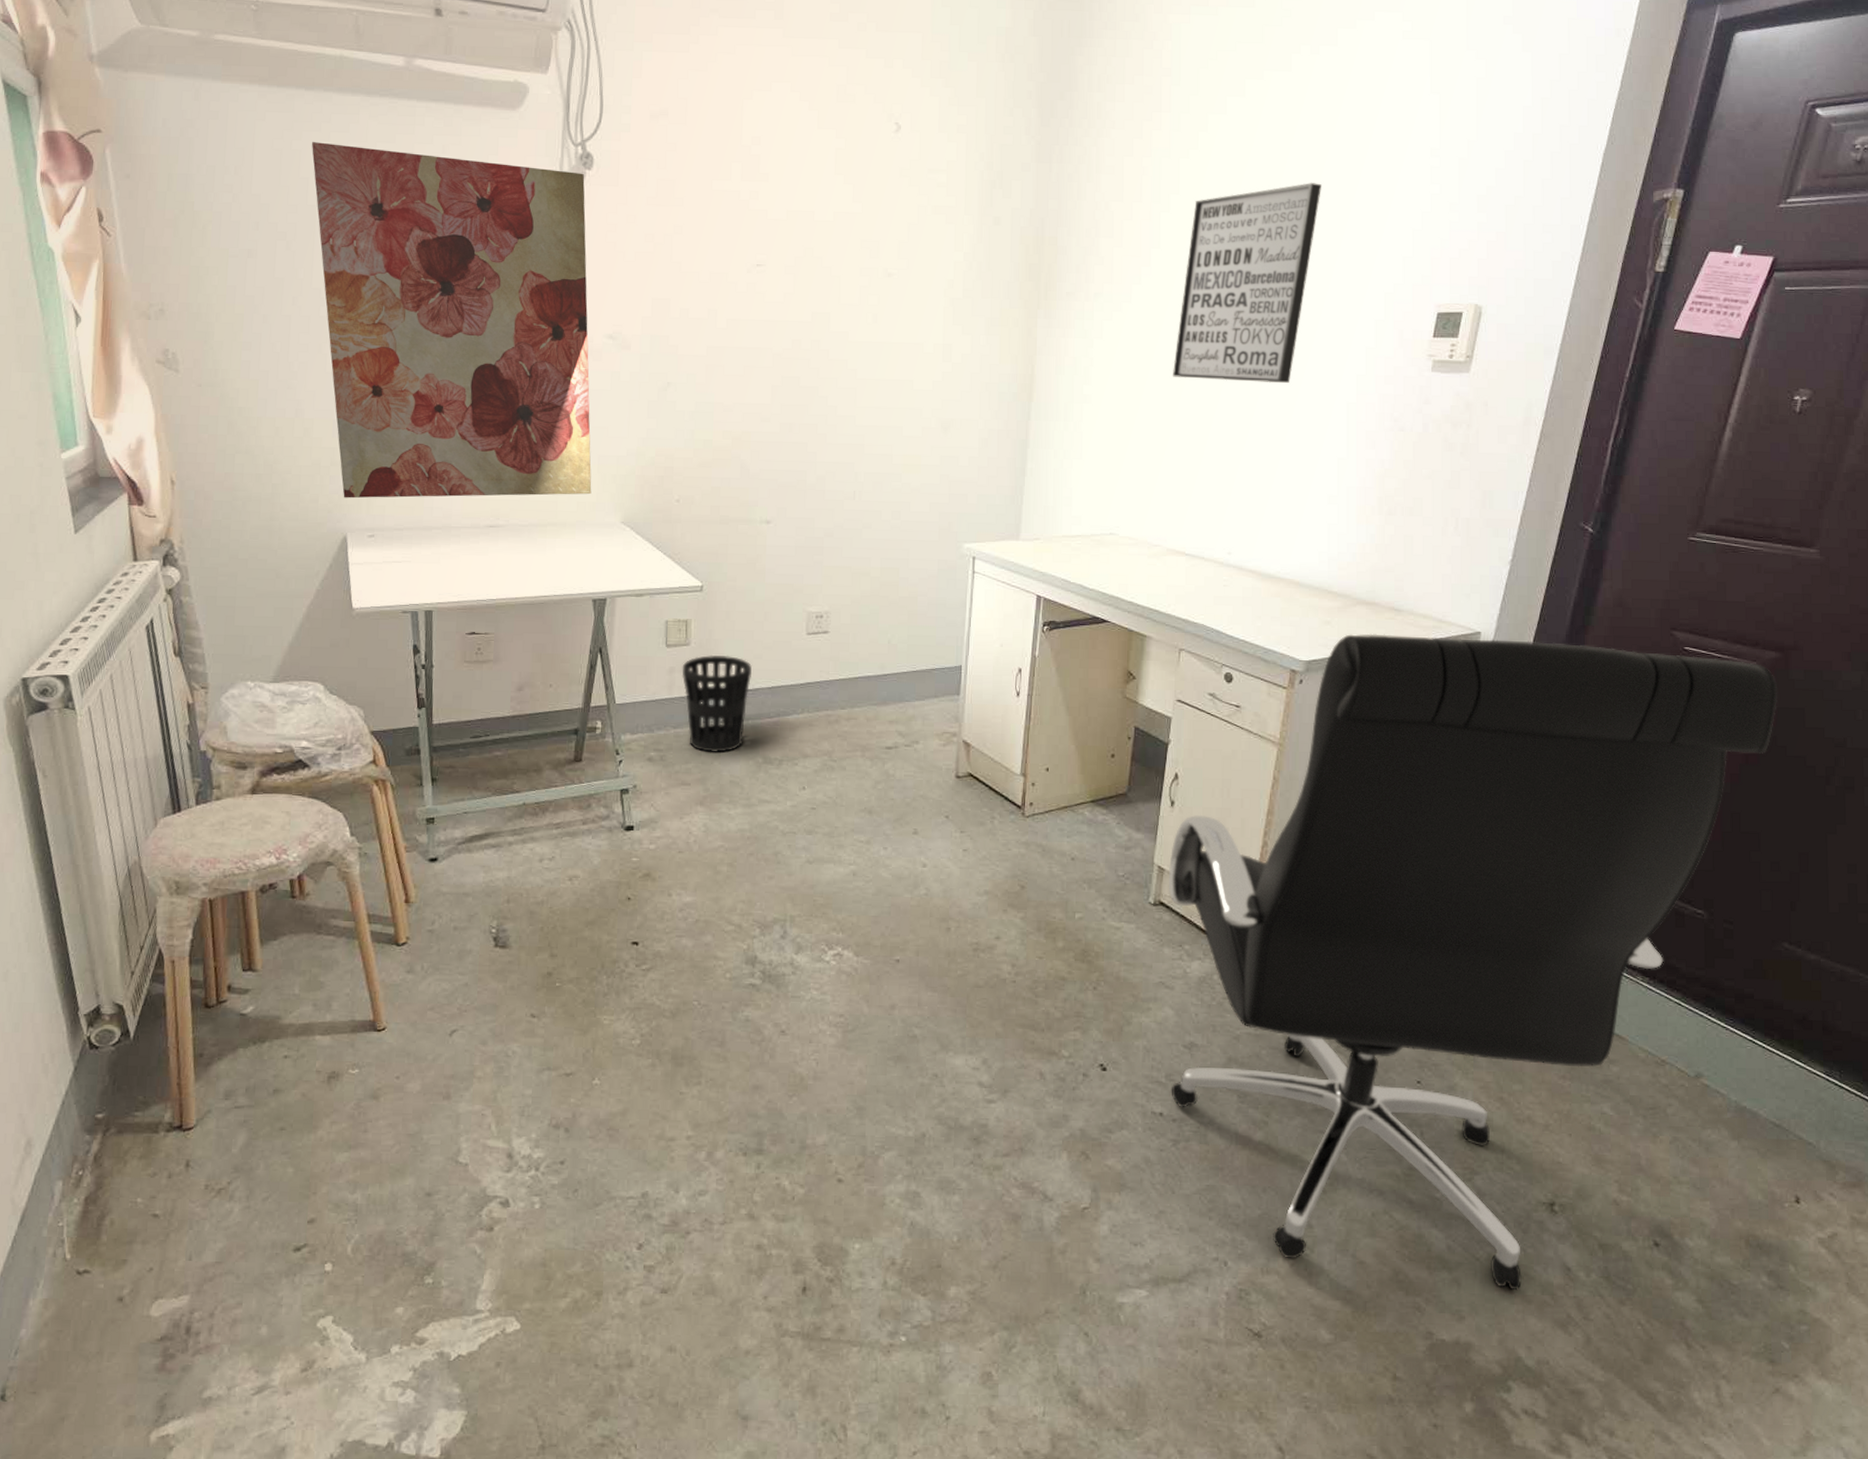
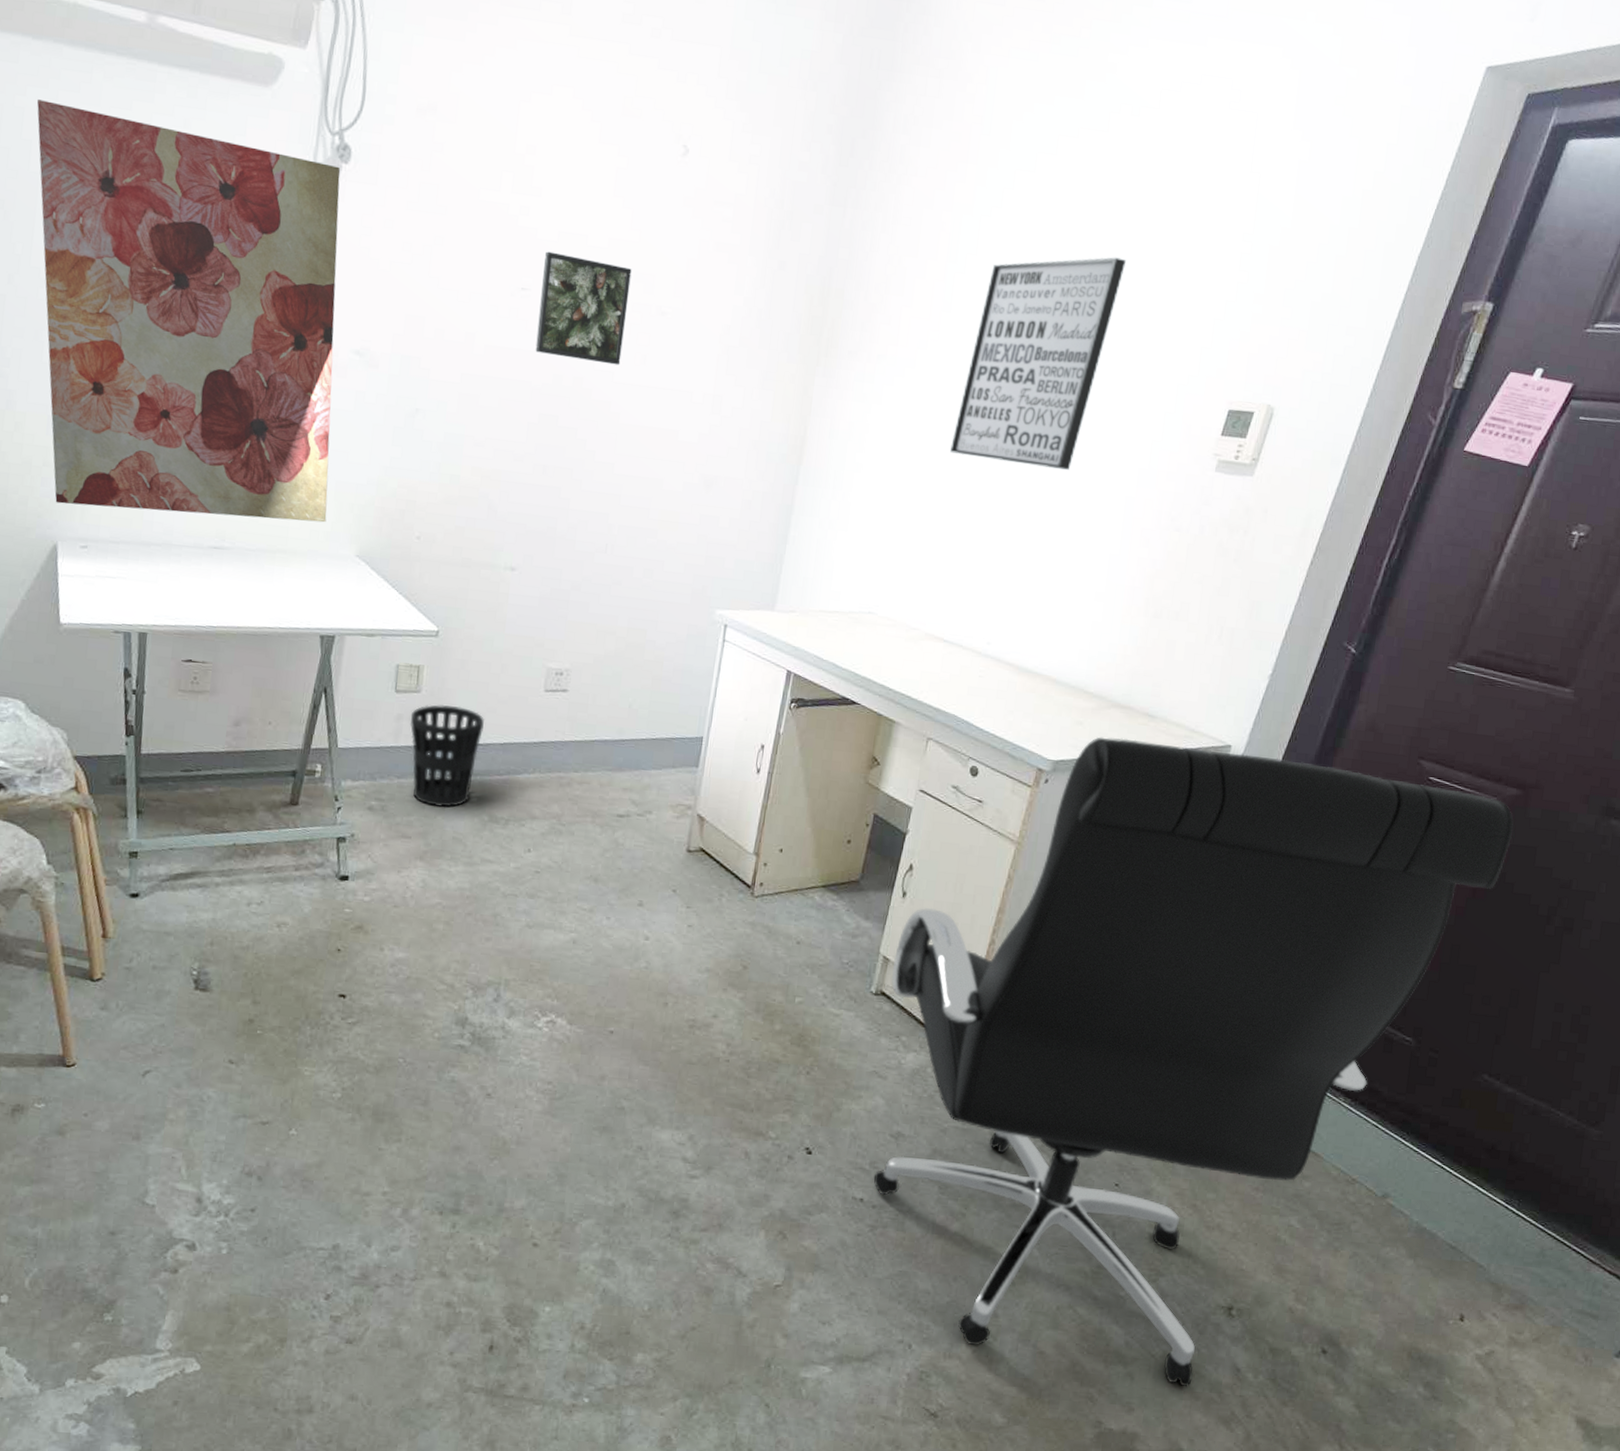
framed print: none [774,229,857,326] -> present [535,251,632,365]

